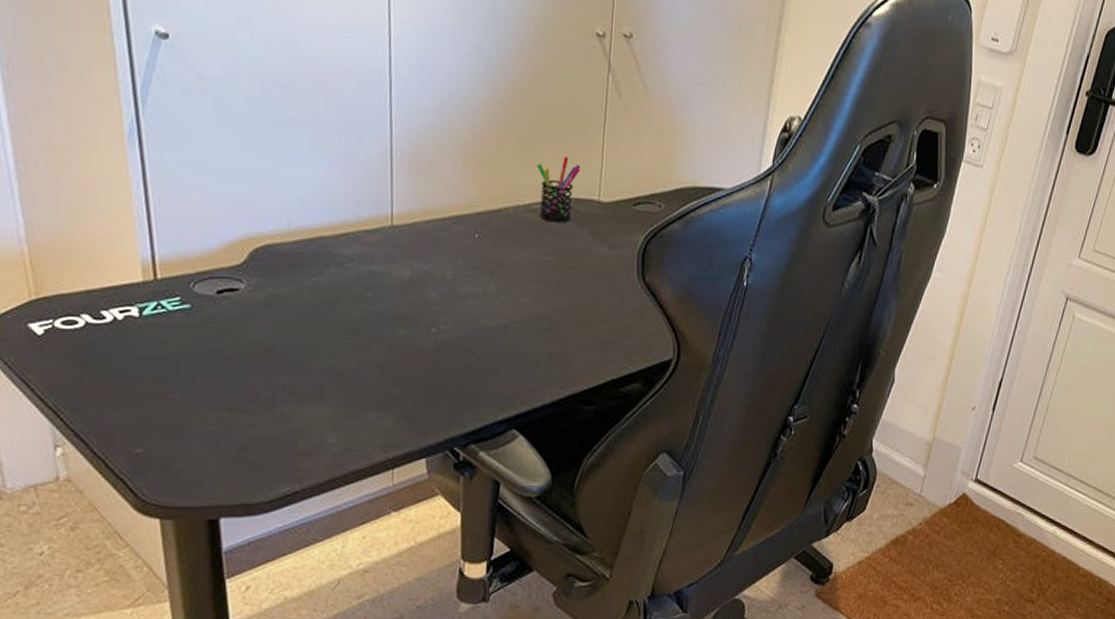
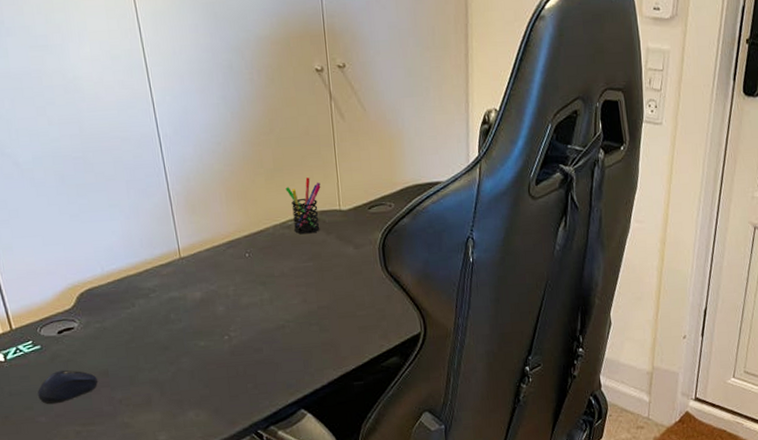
computer mouse: none [176,338,258,380] -> present [38,369,98,405]

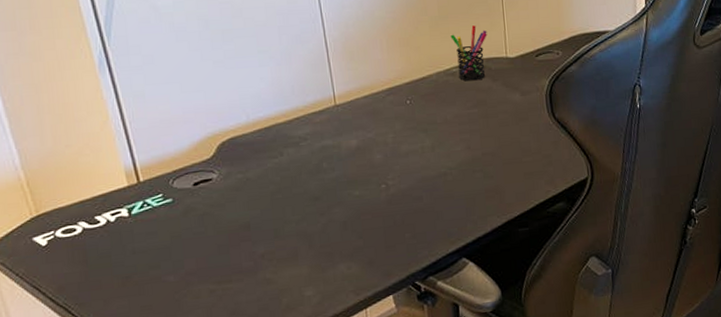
computer mouse: present [38,369,98,405] -> none [166,224,237,262]

